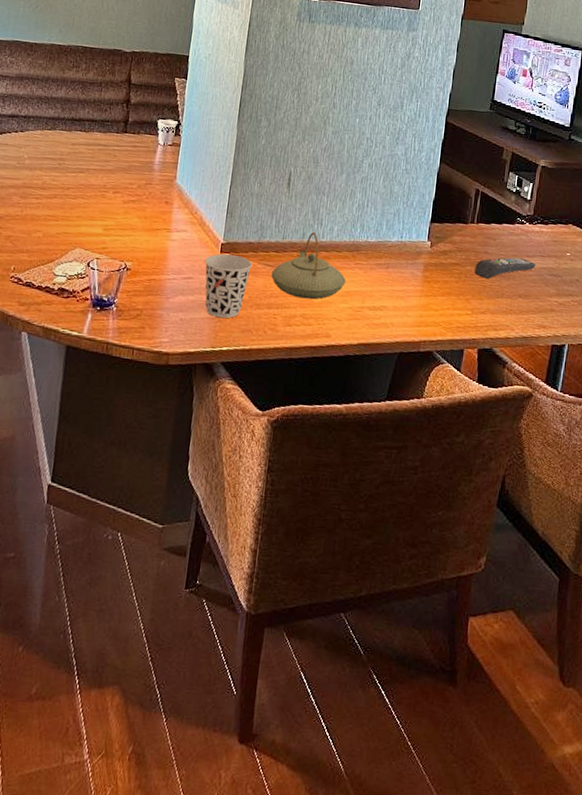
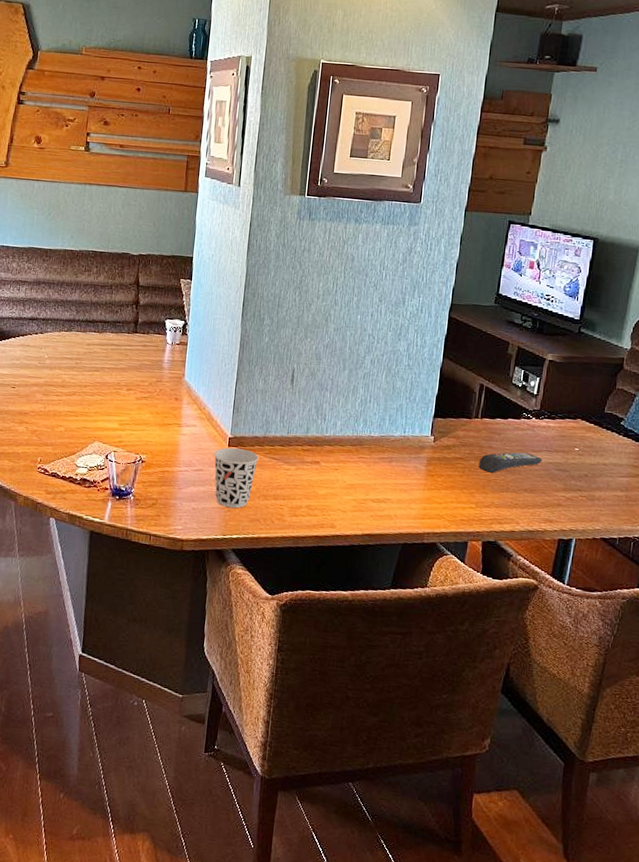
teapot: present [271,232,346,300] -> none [277,427,350,492]

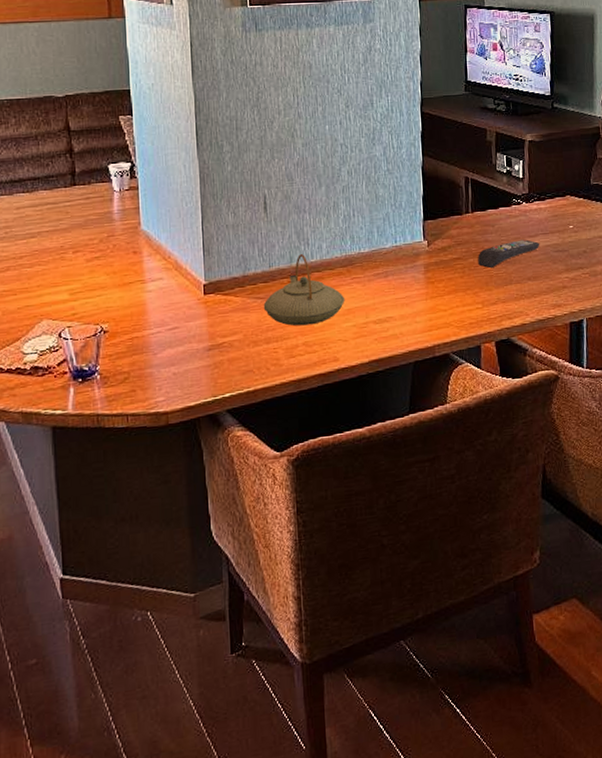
cup: present [214,447,259,509] -> none [189,293,242,364]
teapot: none [277,427,350,492] -> present [263,254,345,326]

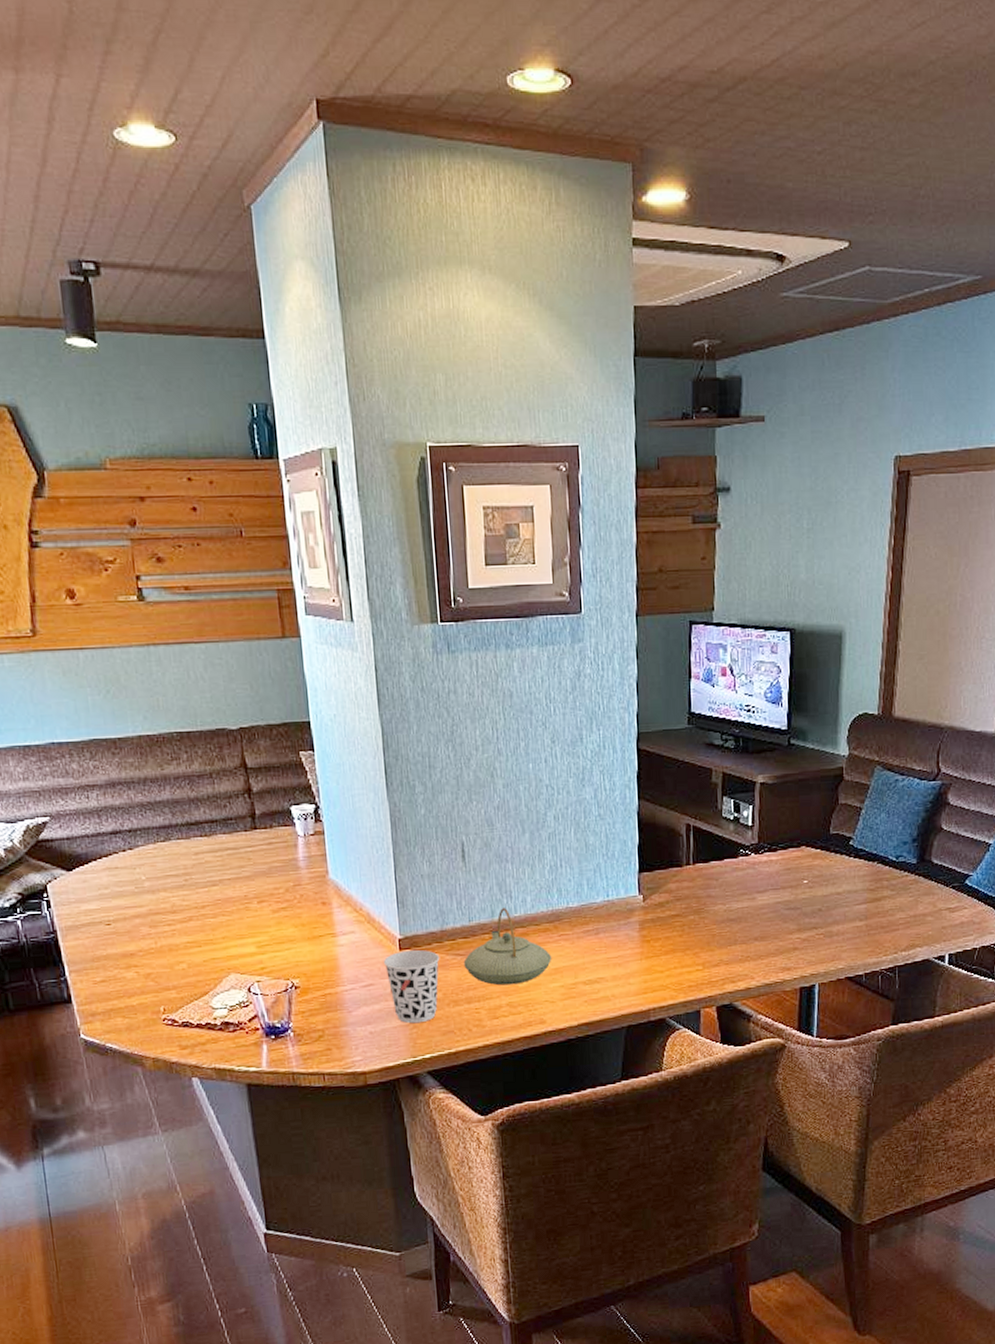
cup: none [189,293,242,364] -> present [384,949,440,1024]
remote control: present [478,239,540,268] -> none [699,895,770,926]

